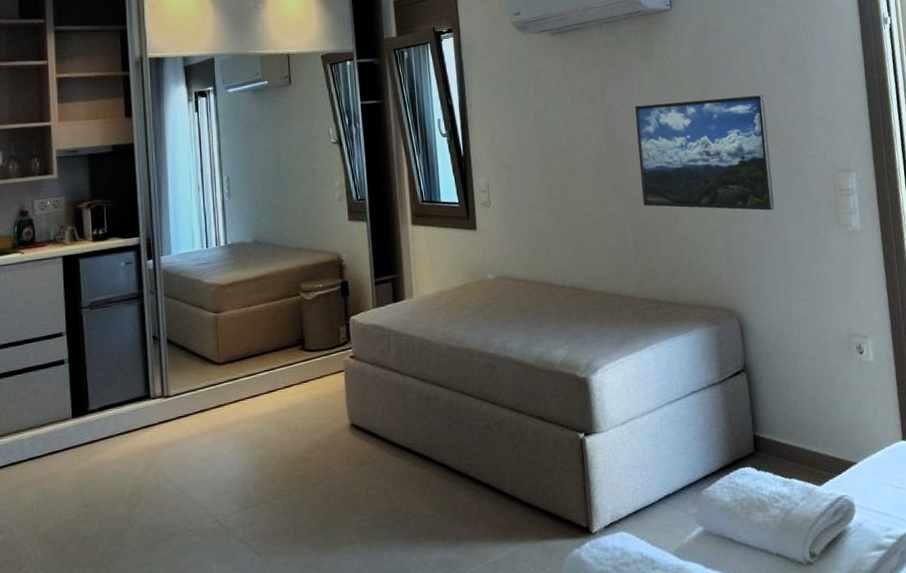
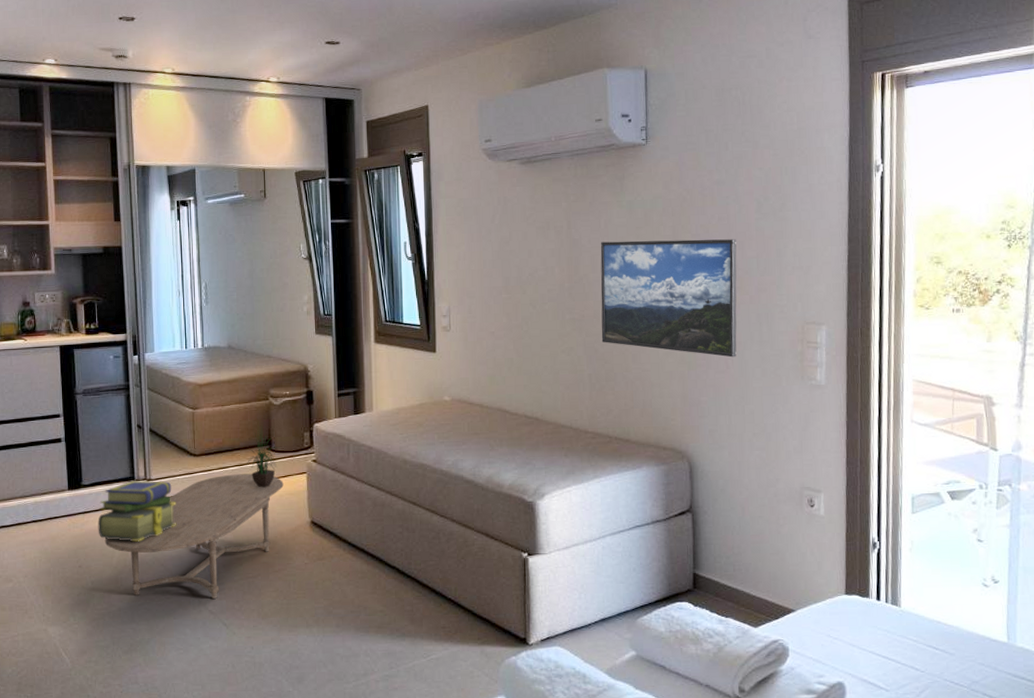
stack of books: none [107,396,200,470] -> present [98,481,177,542]
coffee table: none [115,378,319,532] -> present [104,474,284,599]
potted plant: none [277,326,313,393] -> present [246,427,280,488]

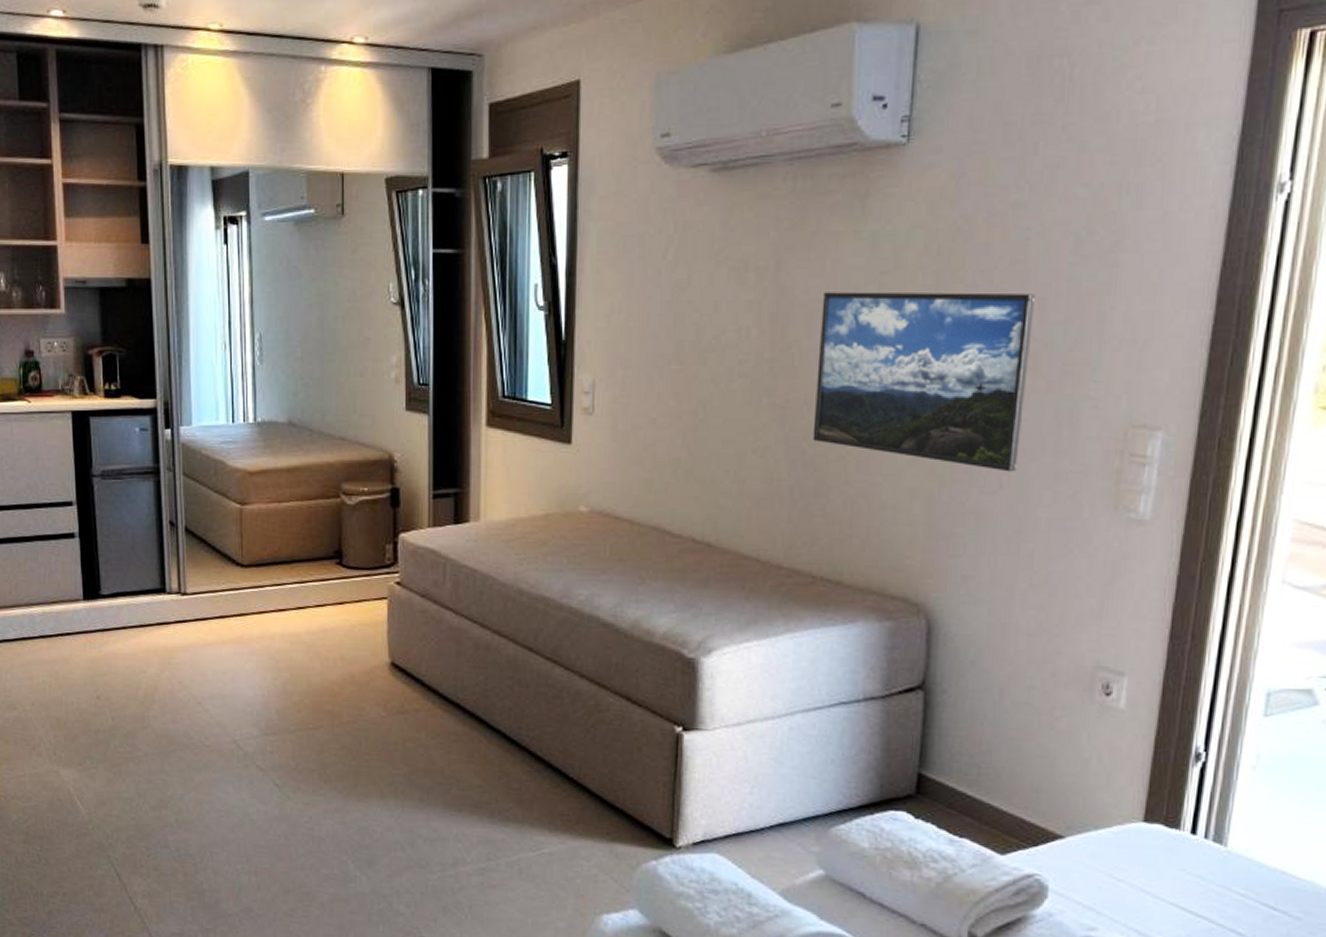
stack of books: present [98,481,177,542] -> none [119,594,218,672]
coffee table: present [104,474,284,599] -> none [128,593,357,752]
potted plant: present [246,427,280,488] -> none [308,534,353,615]

